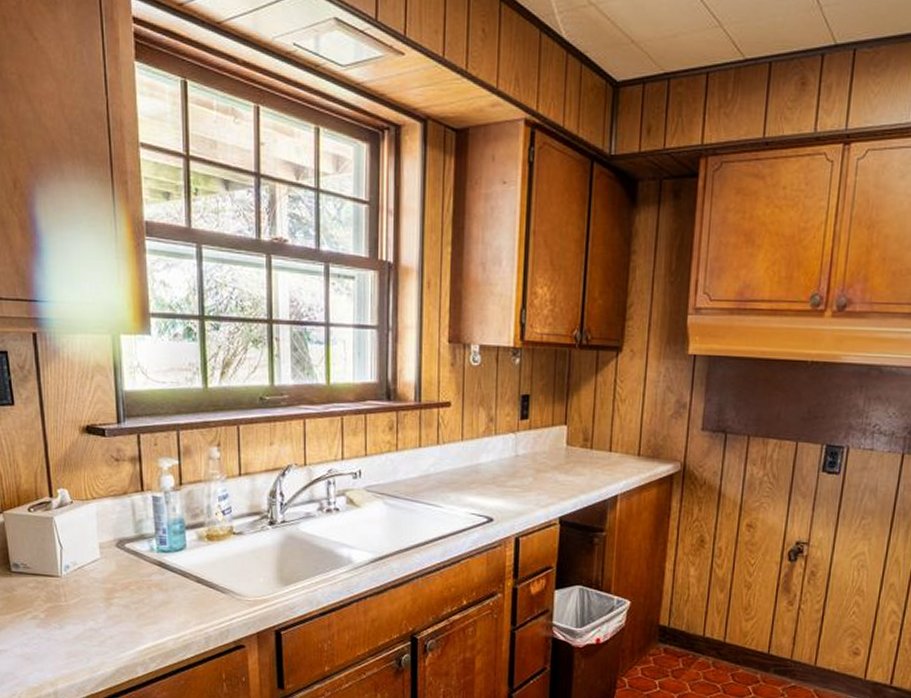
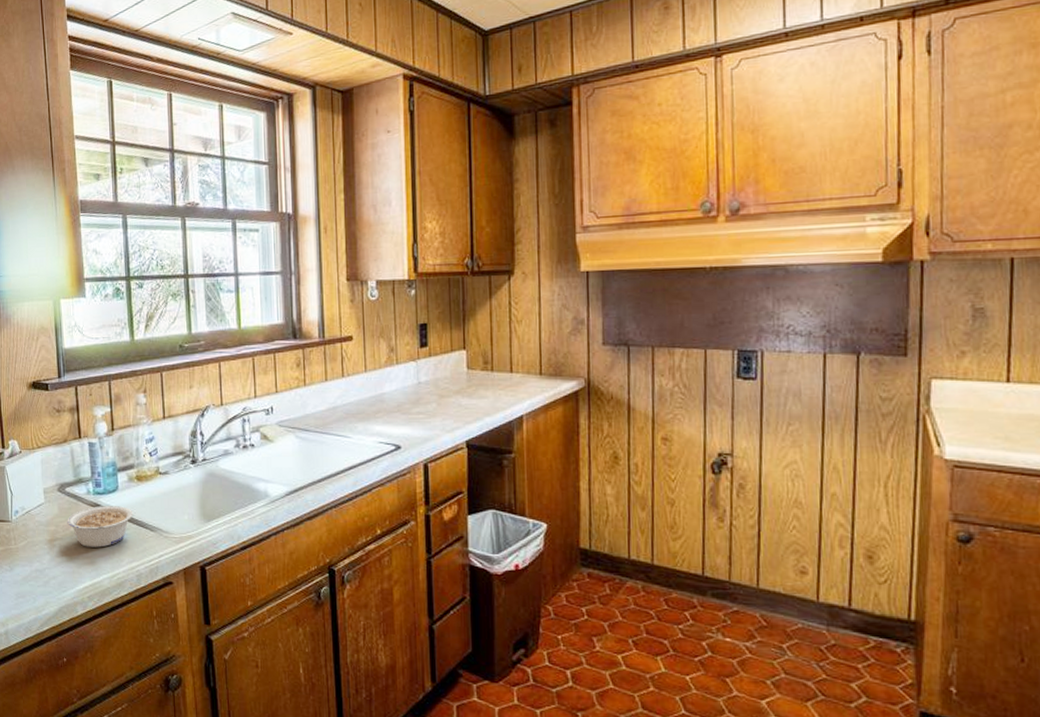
legume: none [126,564,203,608] -> present [67,506,134,548]

